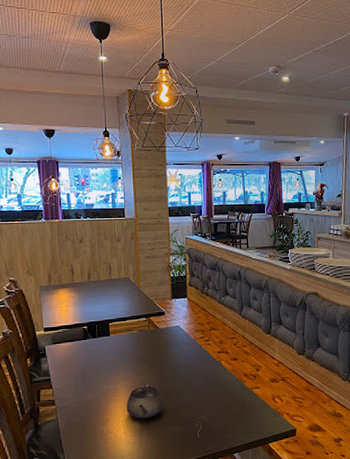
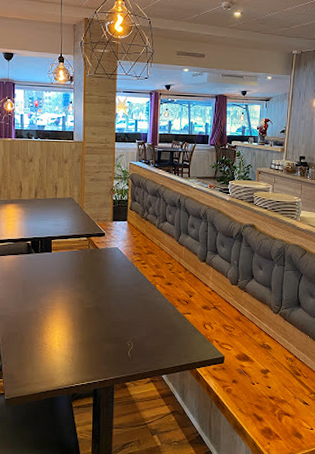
teapot: present [126,385,163,420] -> none [62,302,98,335]

